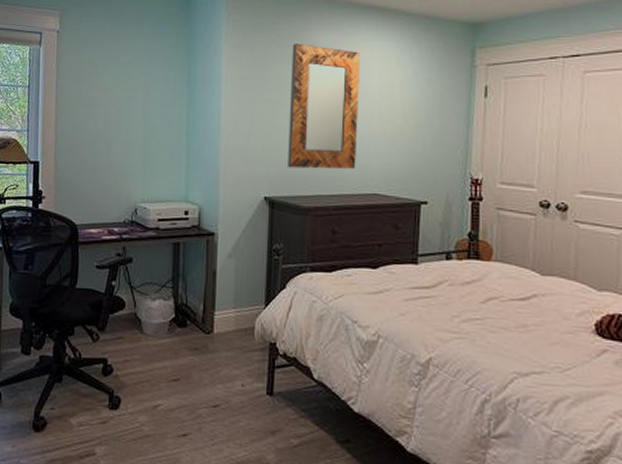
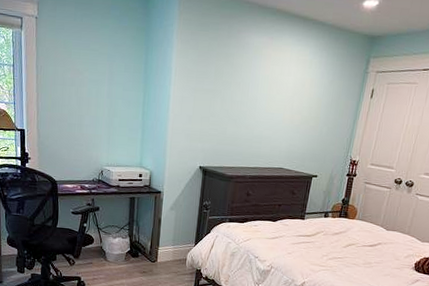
home mirror: present [288,44,361,170] -> none [219,43,283,148]

